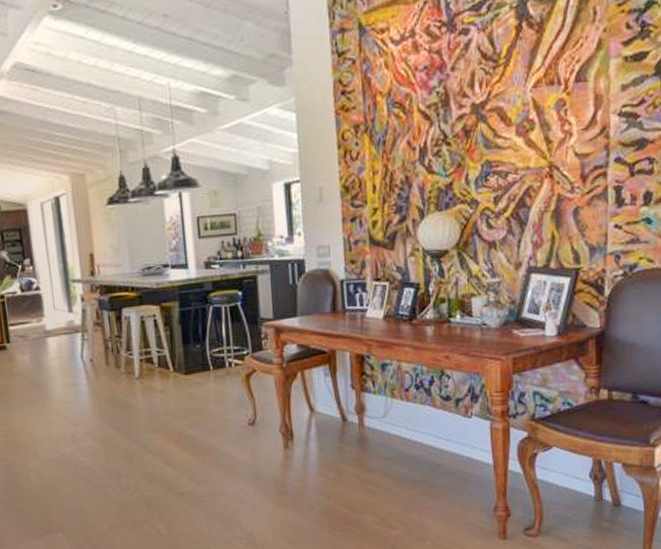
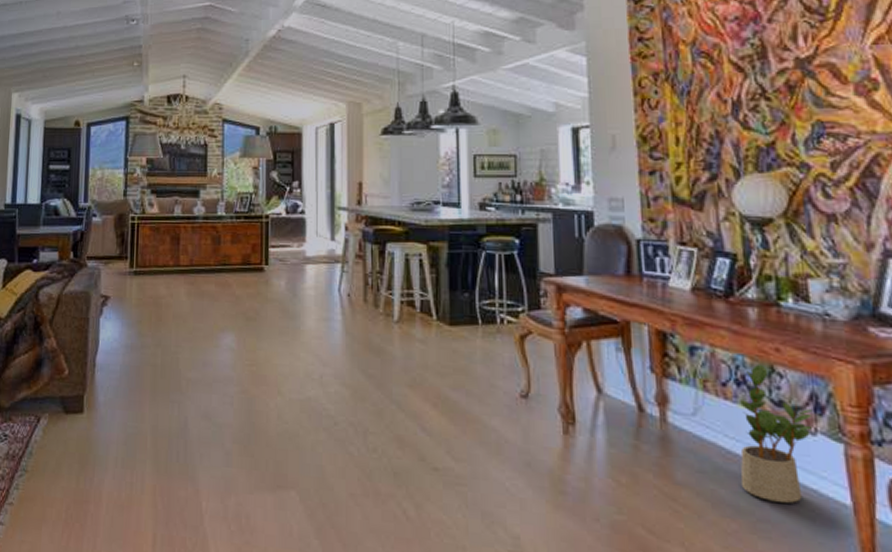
potted plant: none [417,371,470,471] -> present [740,365,813,503]

